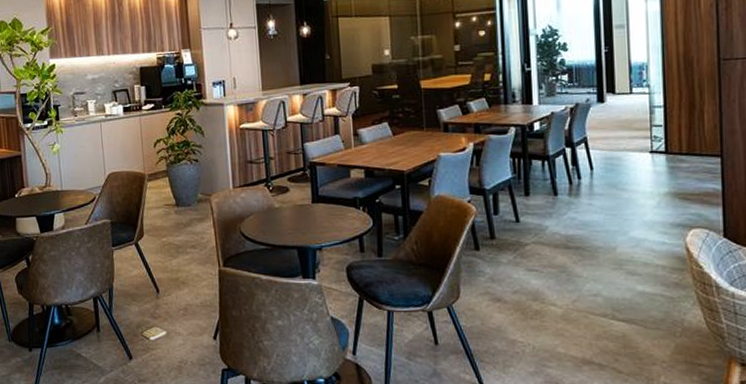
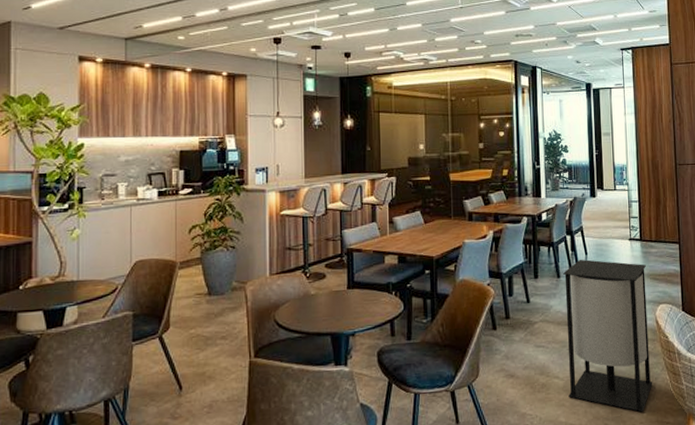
trash can: none [560,175,680,350] -> present [562,259,653,412]

